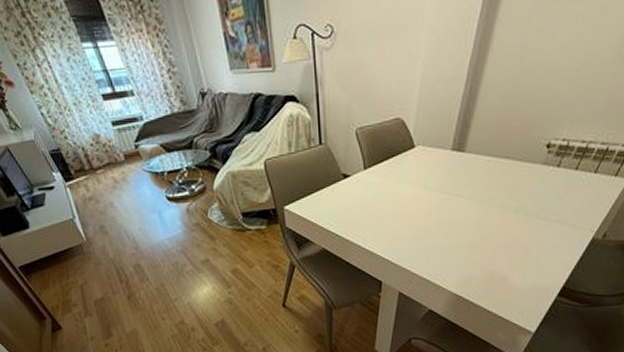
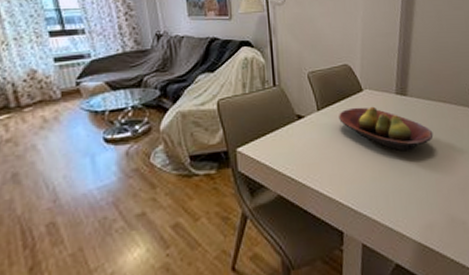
fruit bowl: none [386,164,488,211] -> present [339,106,434,152]

